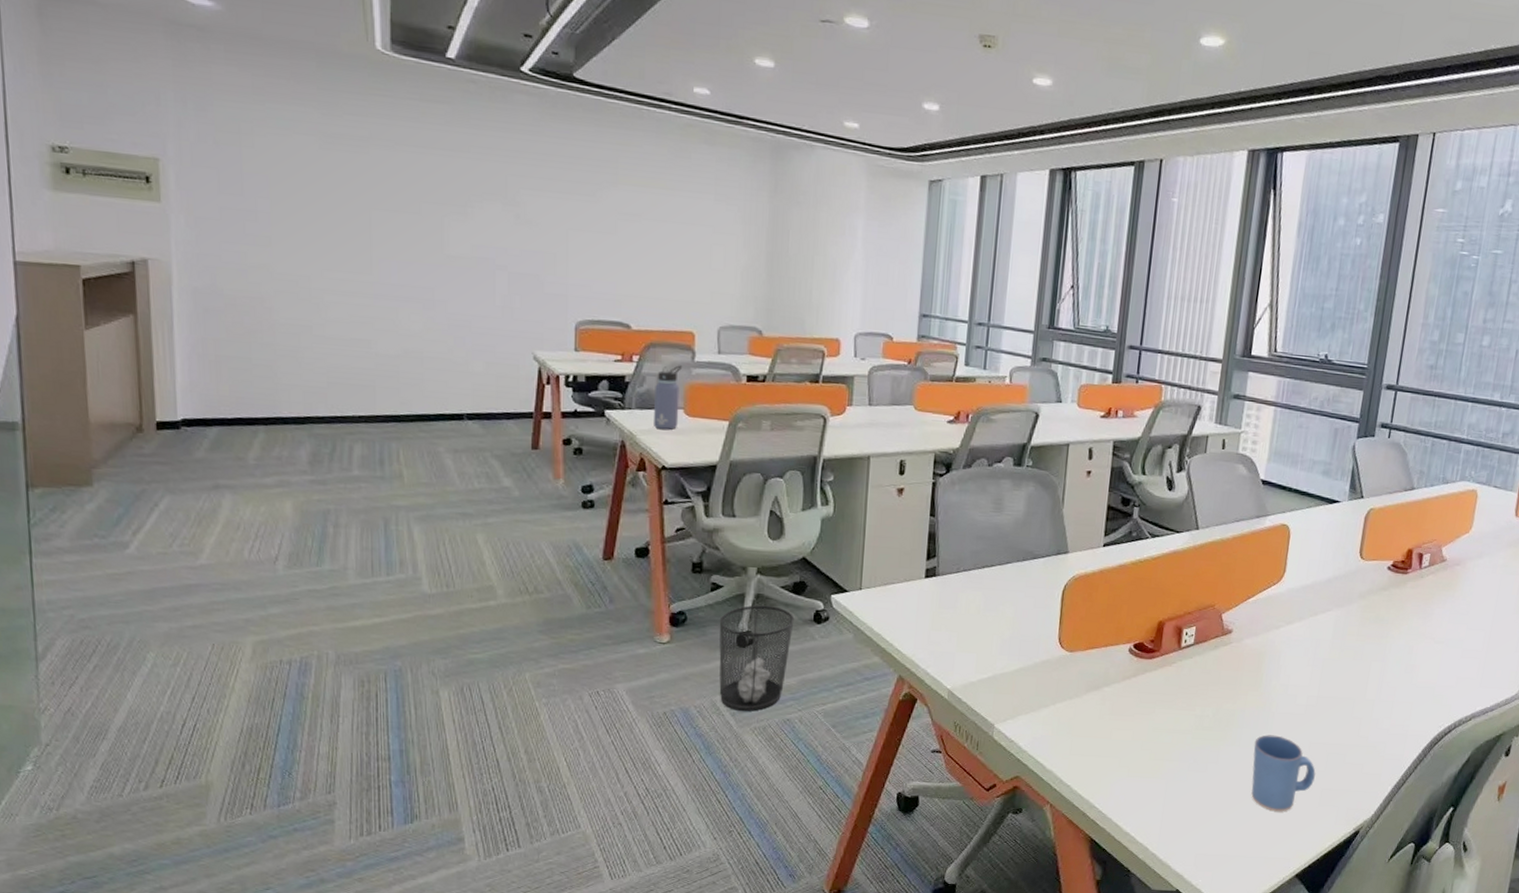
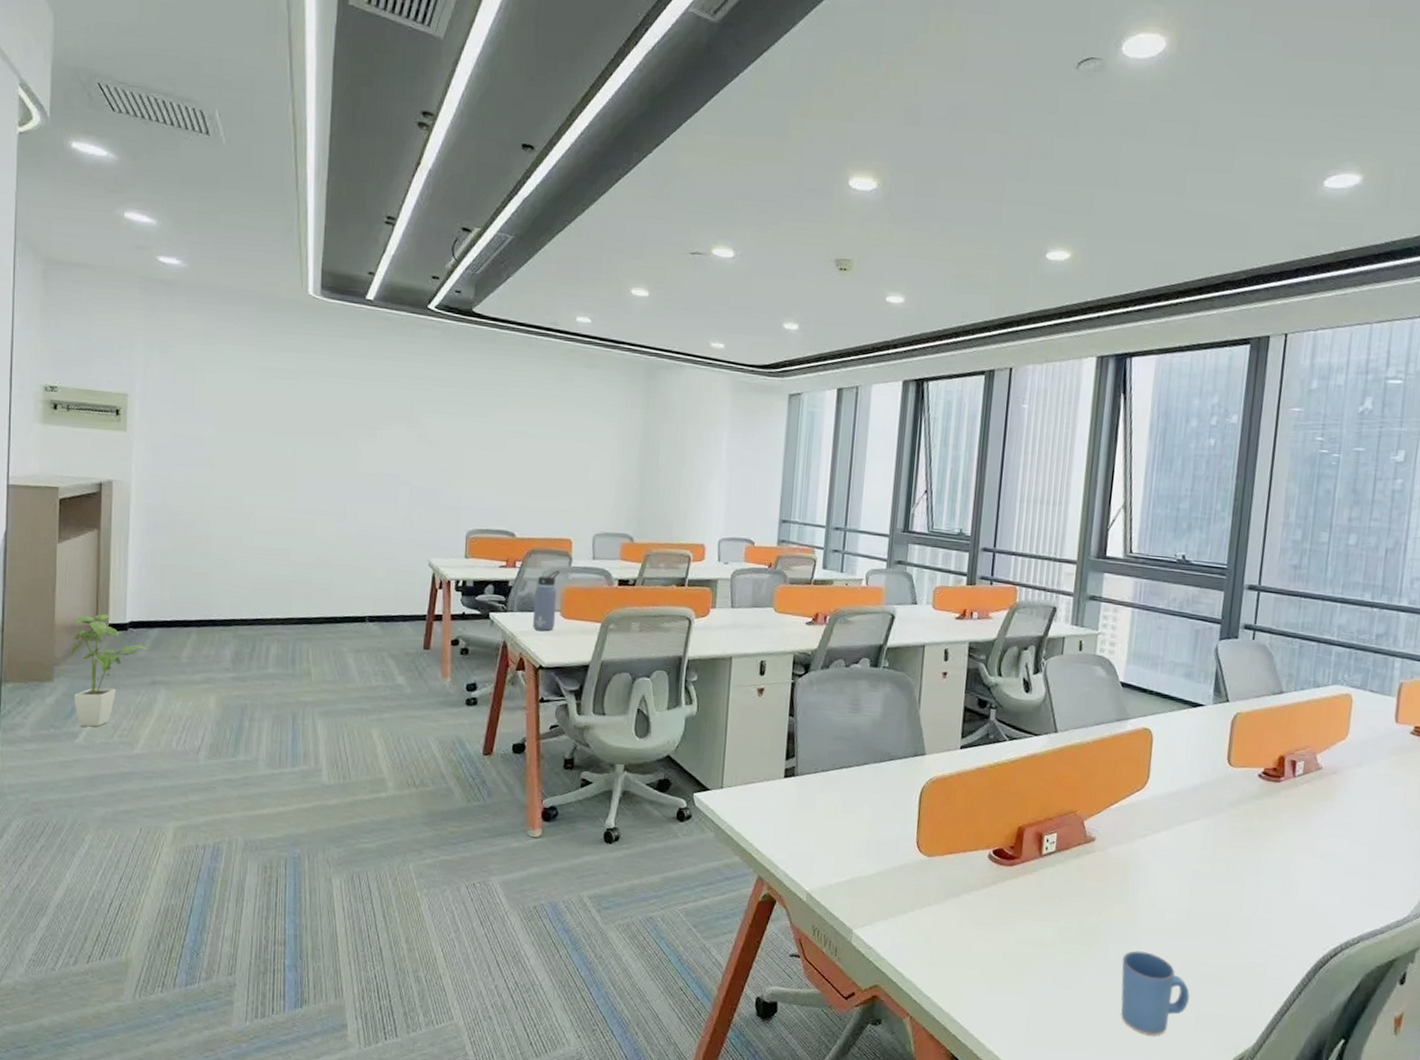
house plant: none [109,410,211,536] -> present [68,613,151,727]
waste bin: present [719,605,795,712] -> none [586,801,659,908]

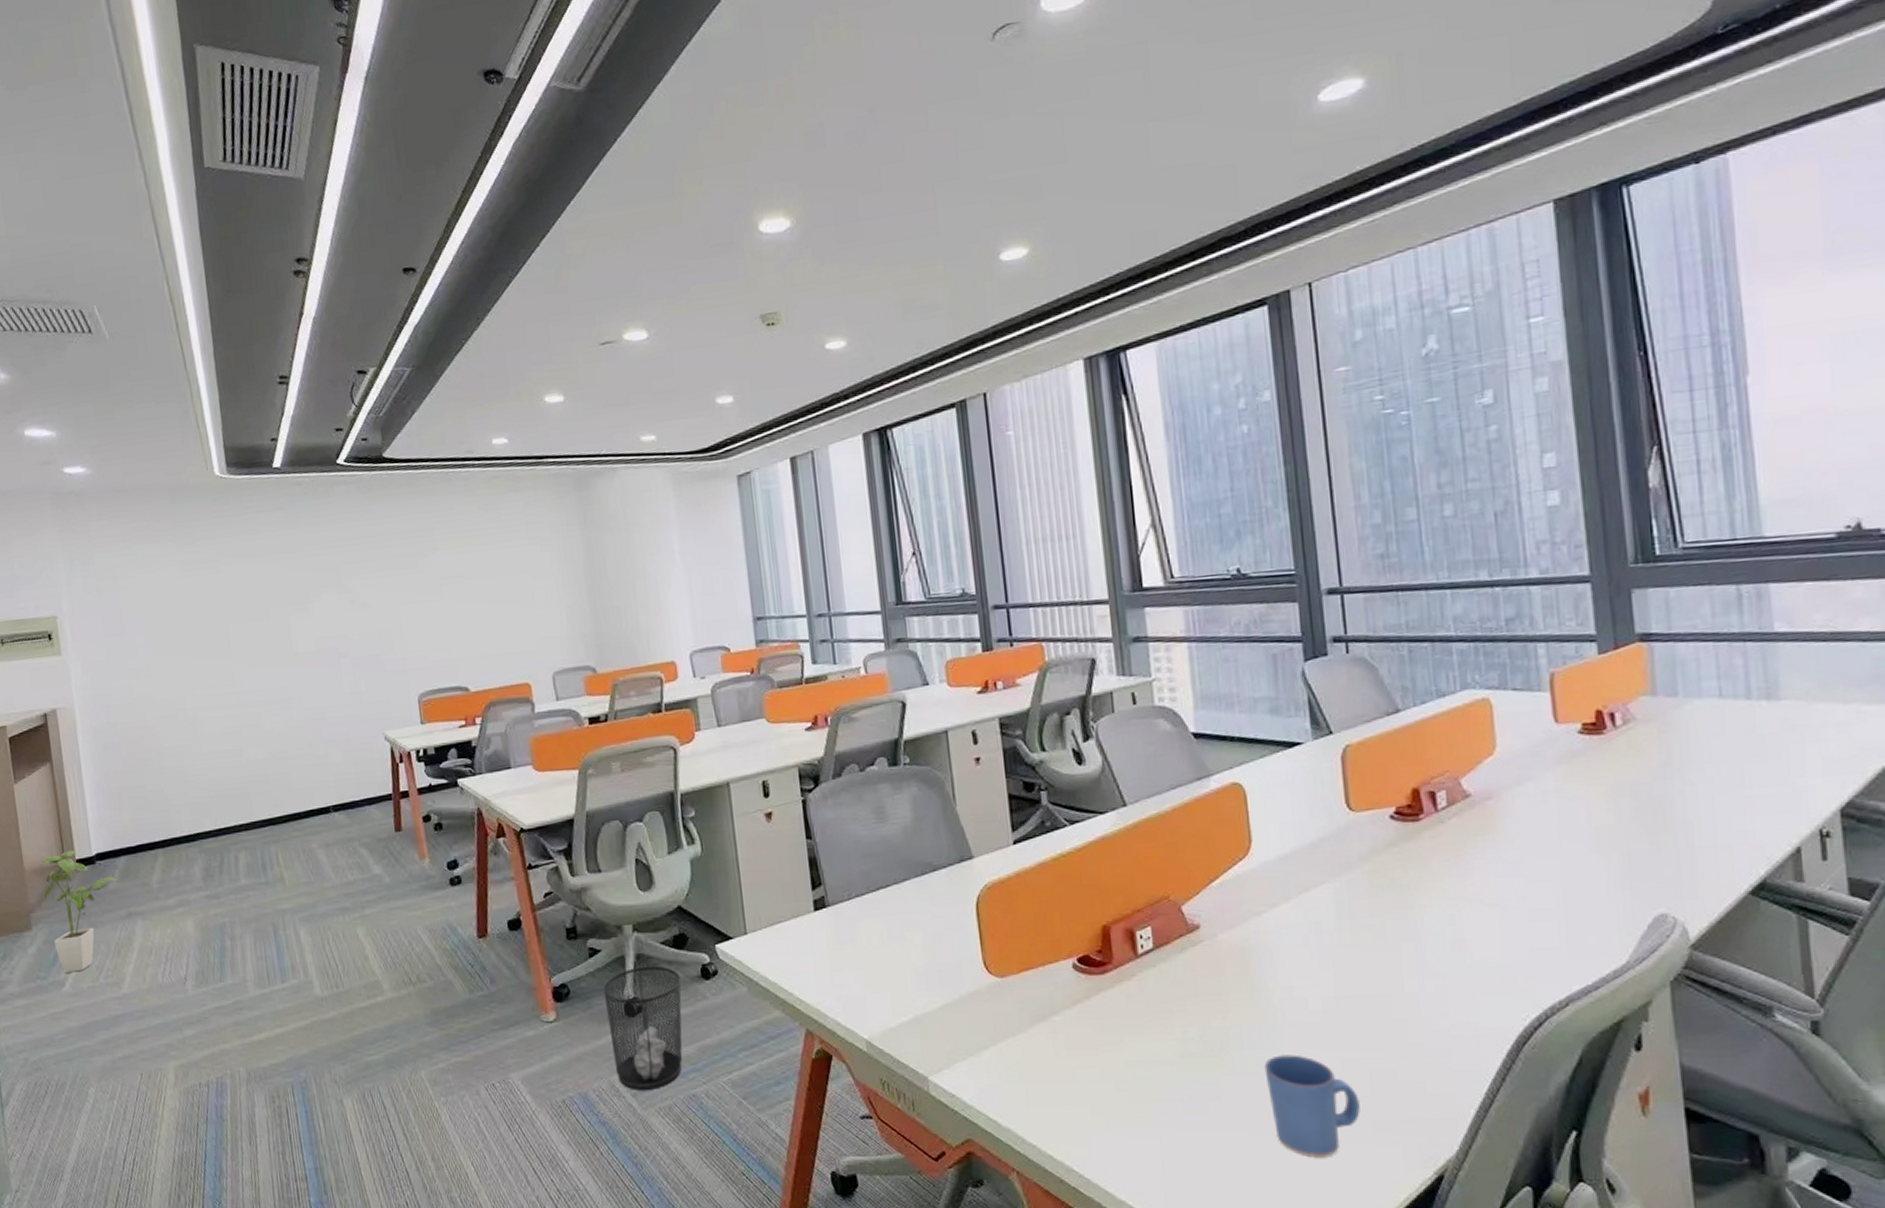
water bottle: present [533,570,560,631] -> none [501,719,530,789]
waste bin: none [586,801,659,908] -> present [603,965,683,1090]

